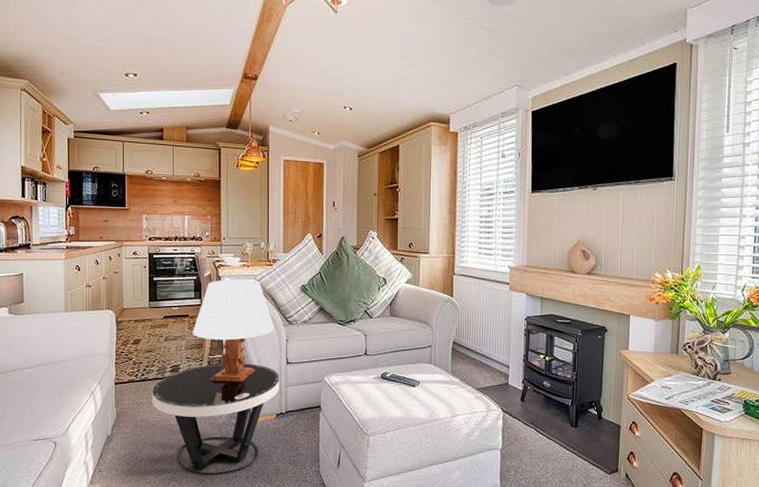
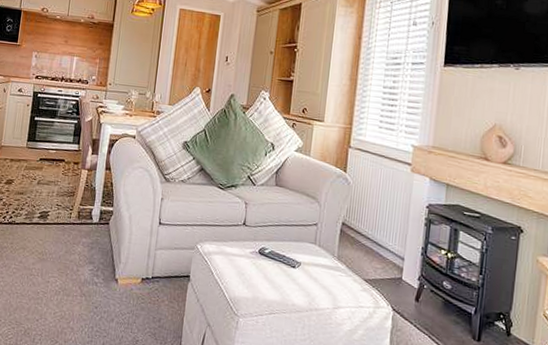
side table: present [152,363,280,475] -> none [16,215,150,337]
table lamp: present [192,279,274,383] -> none [66,126,150,239]

